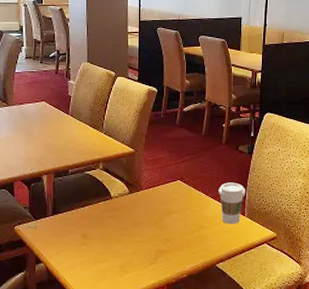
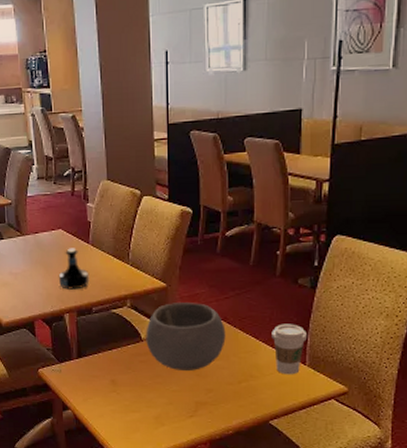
tequila bottle: none [39,118,68,154] -> present [58,248,90,290]
bowl: none [115,165,182,224] -> present [146,303,226,372]

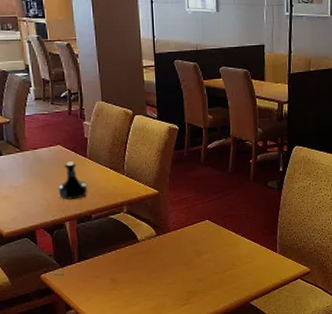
bowl: present [146,303,226,372] -> none [141,206,211,266]
coffee cup: present [271,324,307,375] -> none [248,219,276,262]

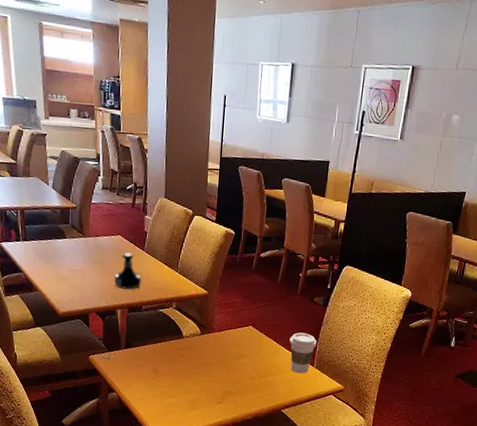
coffee cup: none [248,219,276,262] -> present [289,332,317,374]

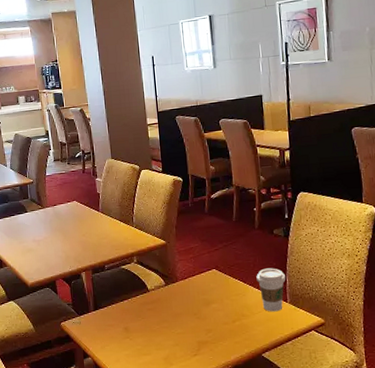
tequila bottle: present [114,252,142,289] -> none [74,216,101,252]

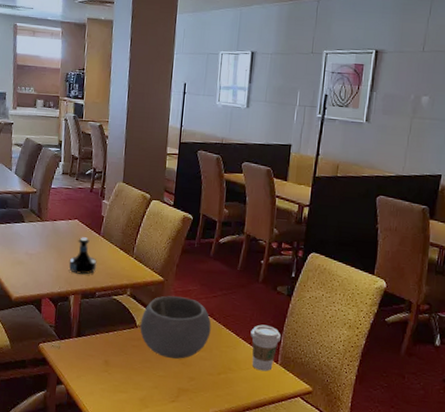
tequila bottle: none [74,216,101,252] -> present [68,237,97,275]
bowl: none [151,255,219,316] -> present [140,295,212,359]

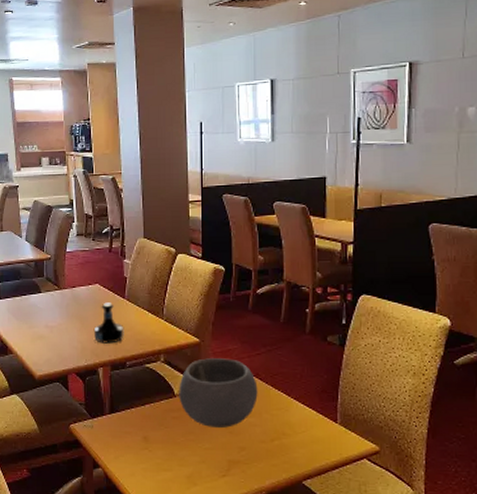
coffee cup: present [250,324,281,372] -> none [303,381,337,433]

